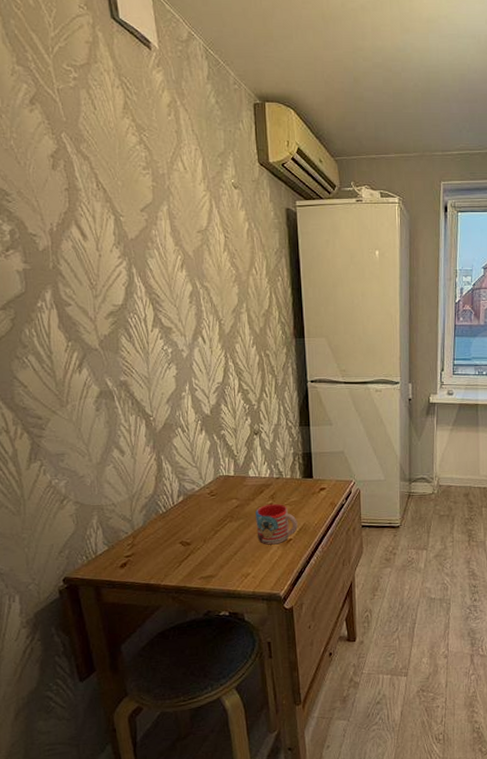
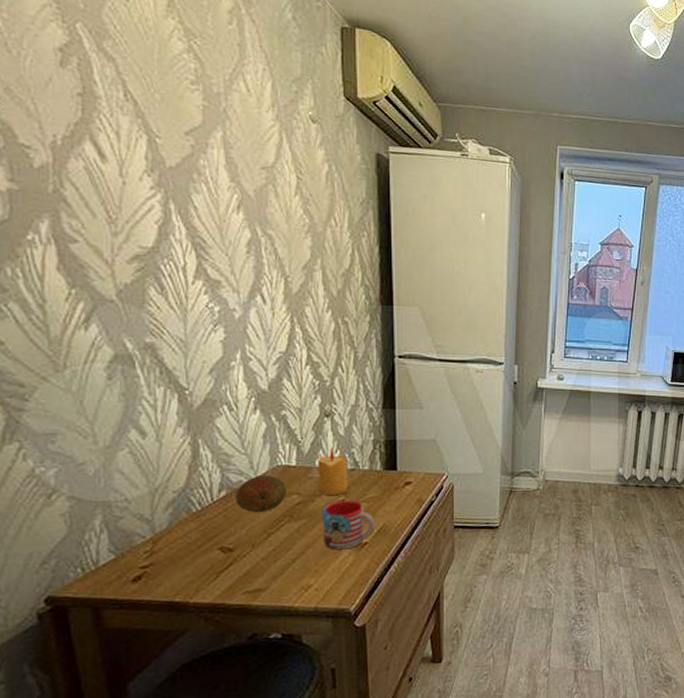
fruit: none [190,484,228,514] -> present [236,475,286,513]
candle: none [250,459,275,500] -> present [317,446,348,496]

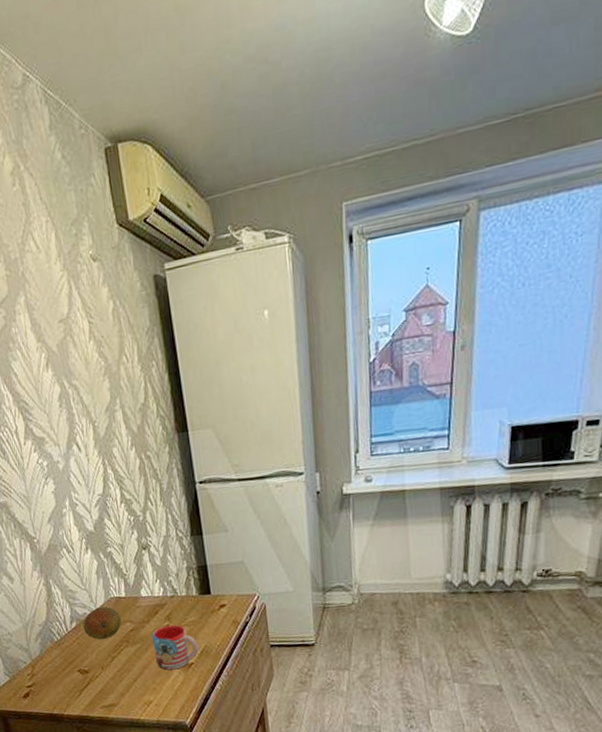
candle: present [317,446,348,496] -> none [142,576,171,622]

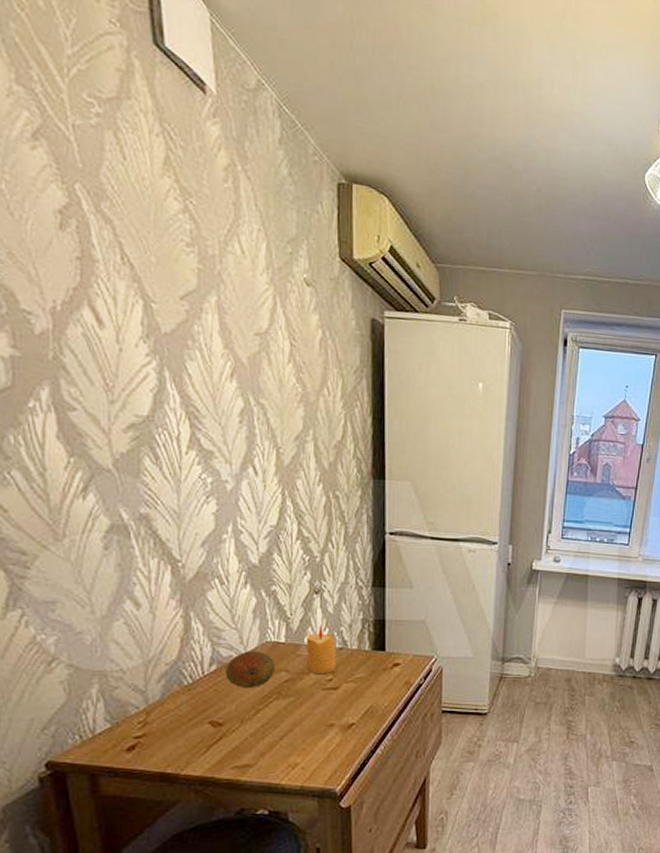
candle: none [142,576,171,622] -> present [306,623,337,675]
mug: present [152,624,199,670] -> none [310,679,363,730]

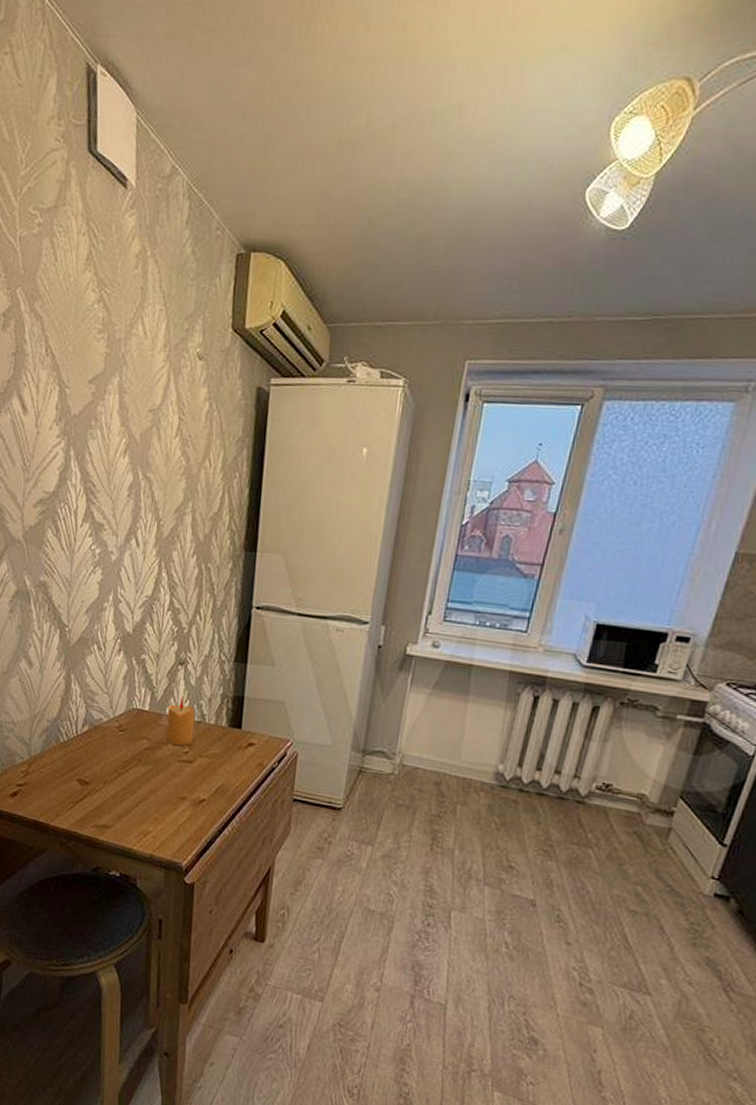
fruit: present [226,651,275,689] -> none [95,716,138,752]

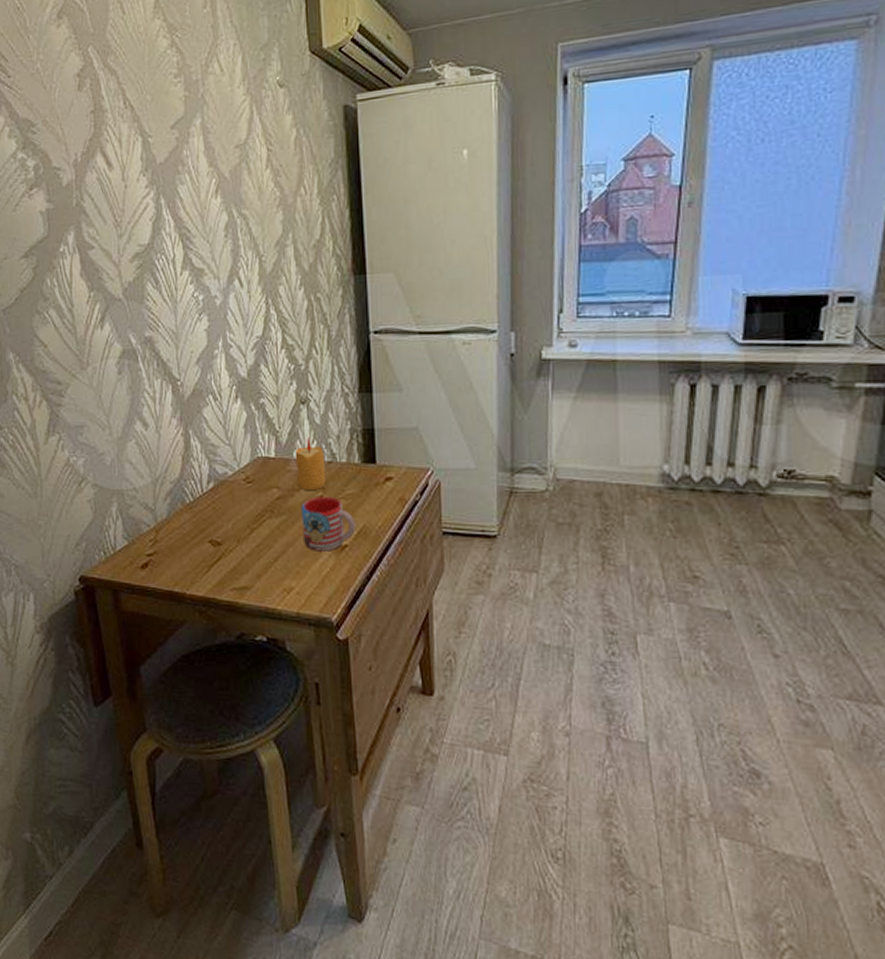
mug: none [165,752,215,803] -> present [301,496,355,551]

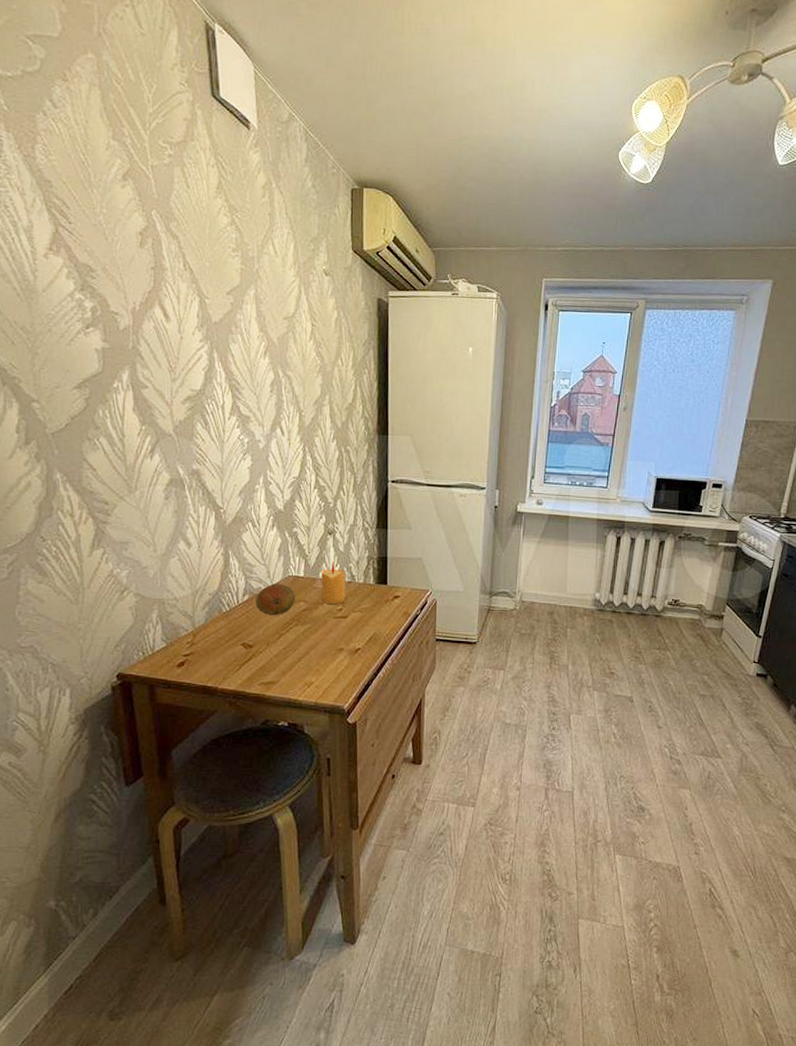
fruit: none [222,467,267,507] -> present [256,584,295,616]
mug: present [301,496,355,551] -> none [323,609,367,653]

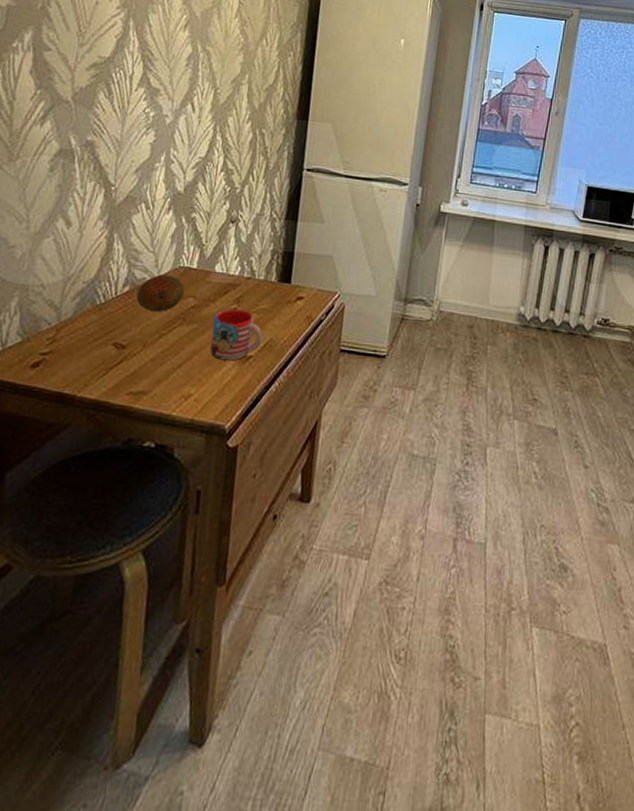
candle: present [320,560,346,605] -> none [213,252,245,303]
mug: none [323,609,367,653] -> present [210,308,263,361]

